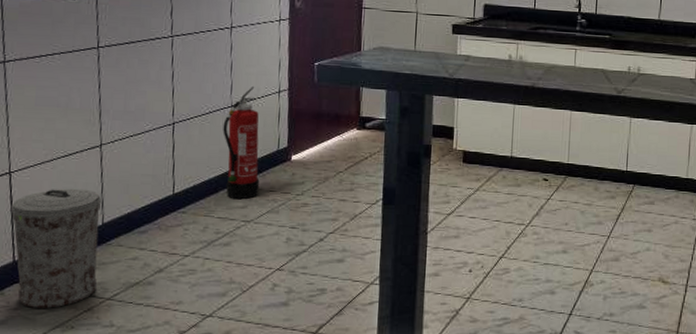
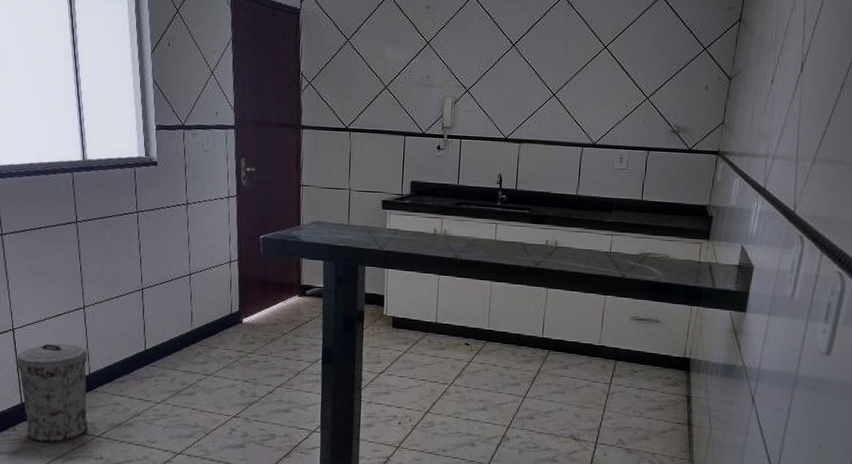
fire extinguisher: present [223,85,260,200] -> none [184,256,217,356]

